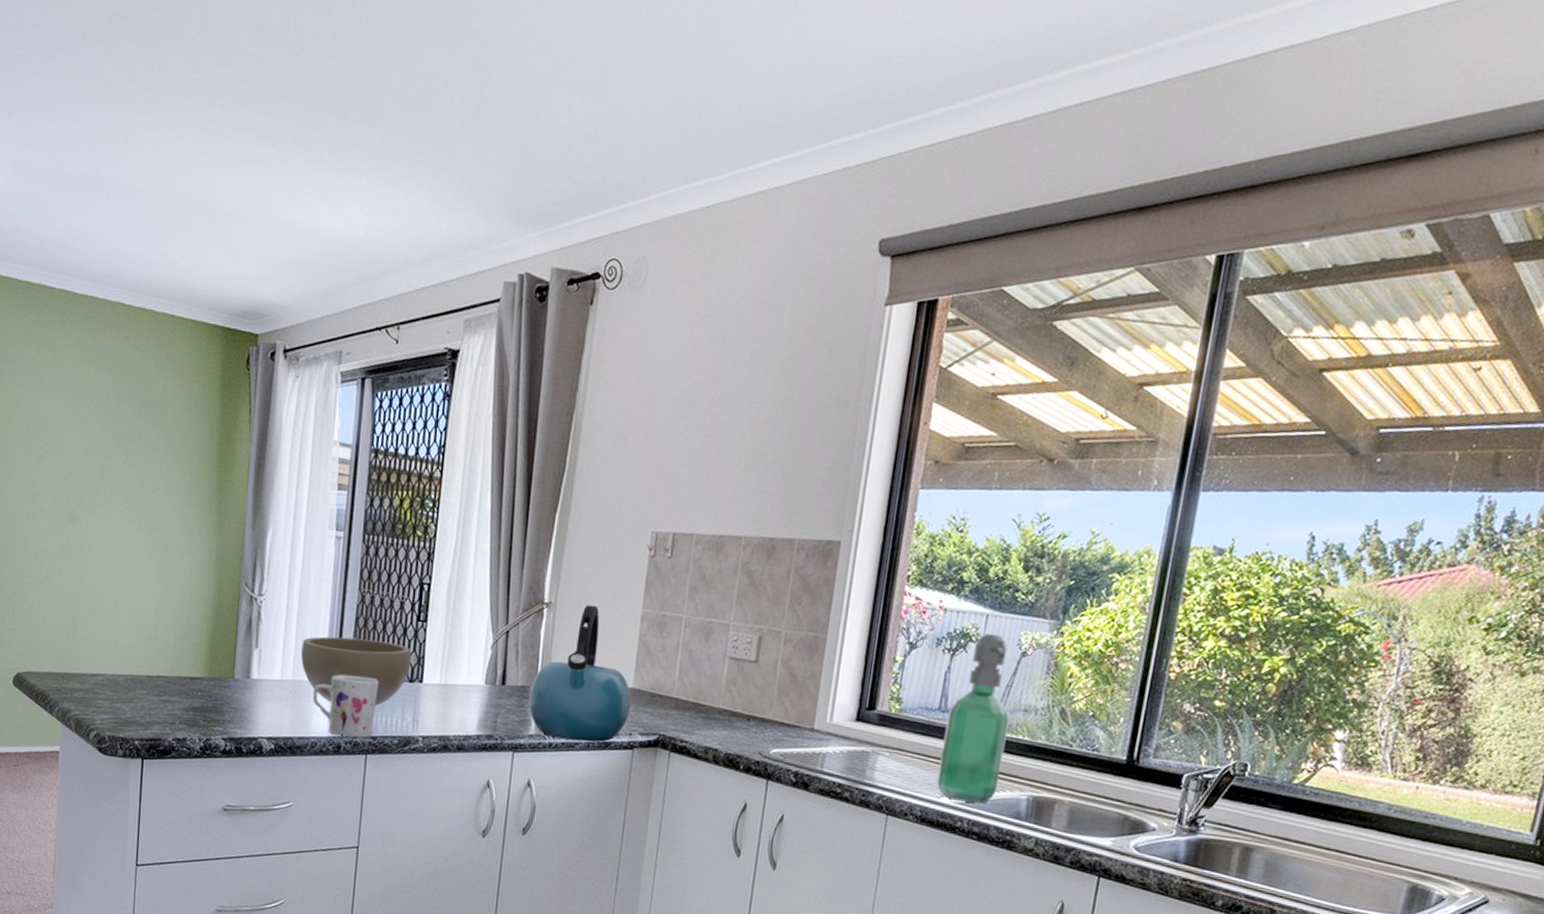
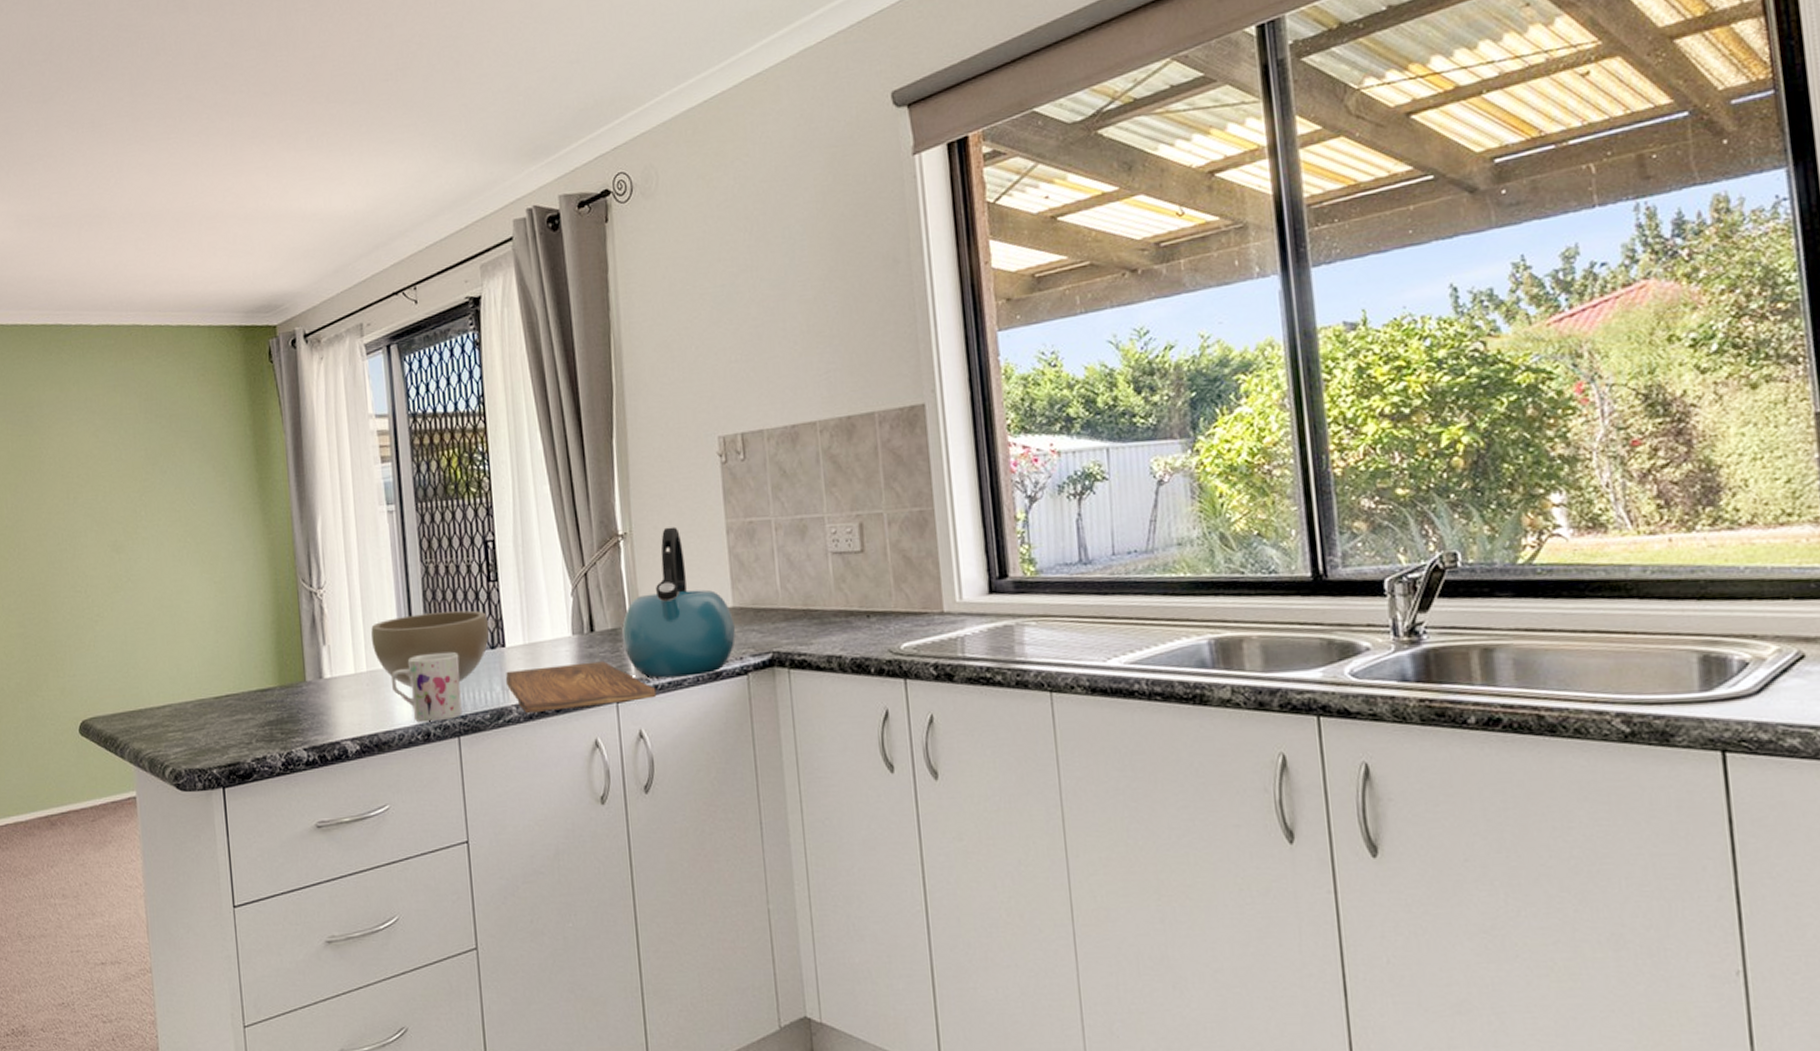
cutting board: none [417,705,550,754] -> present [505,661,657,714]
soap dispenser: present [936,633,1010,804] -> none [1091,467,1170,660]

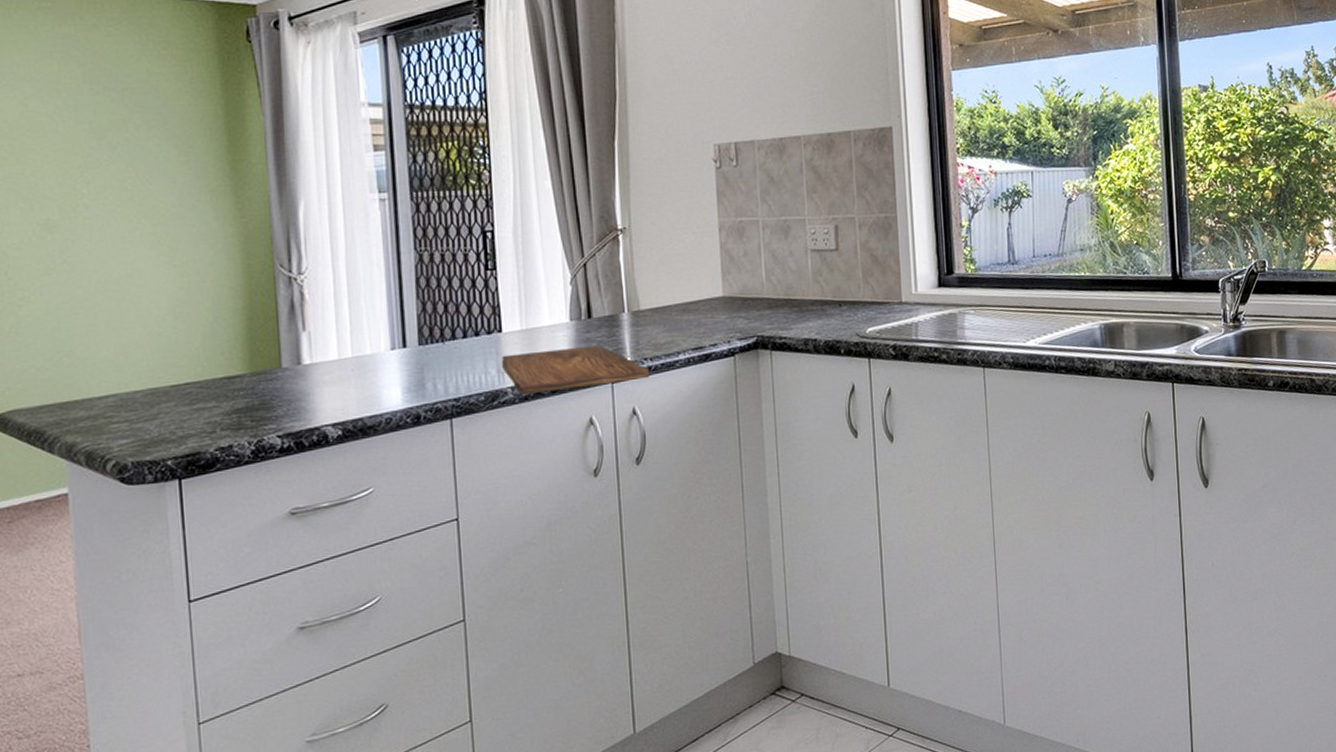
bowl: present [371,610,490,688] -> none [358,297,486,373]
mug: present [390,651,462,723] -> none [378,337,455,406]
kettle: present [622,527,736,678] -> none [618,223,724,360]

